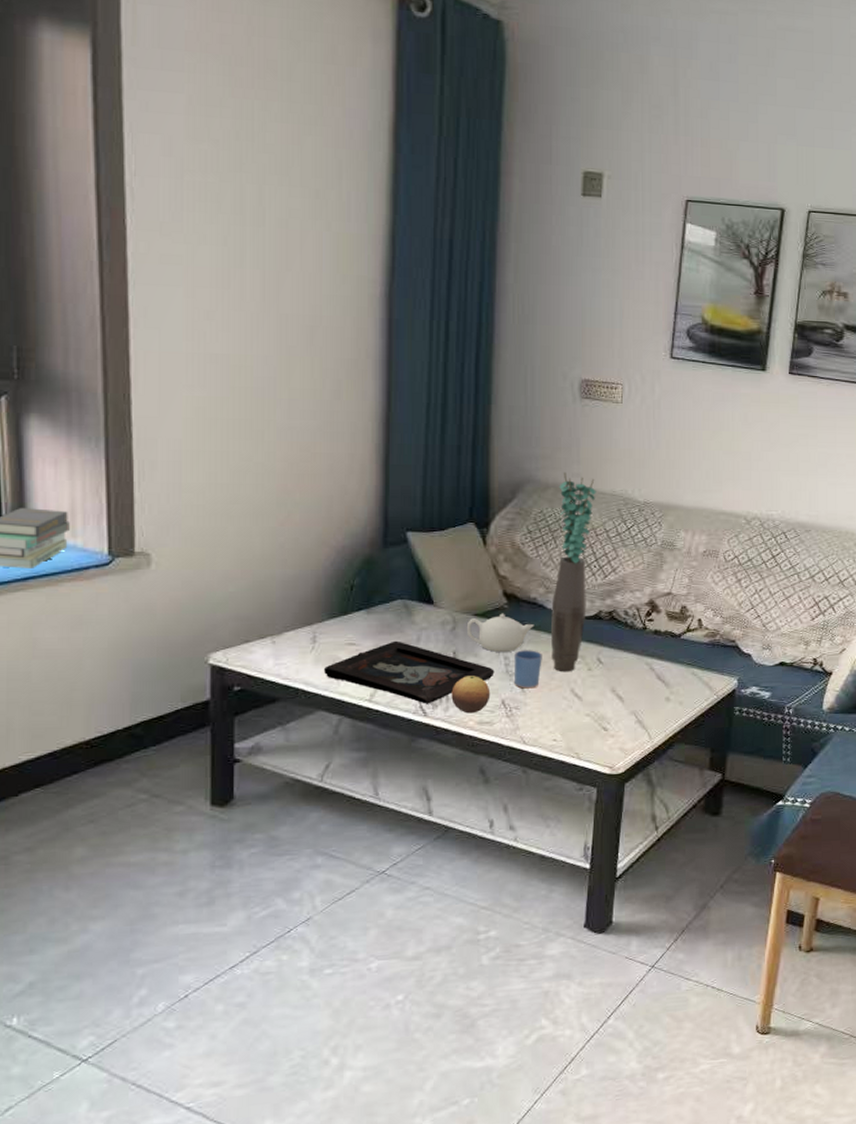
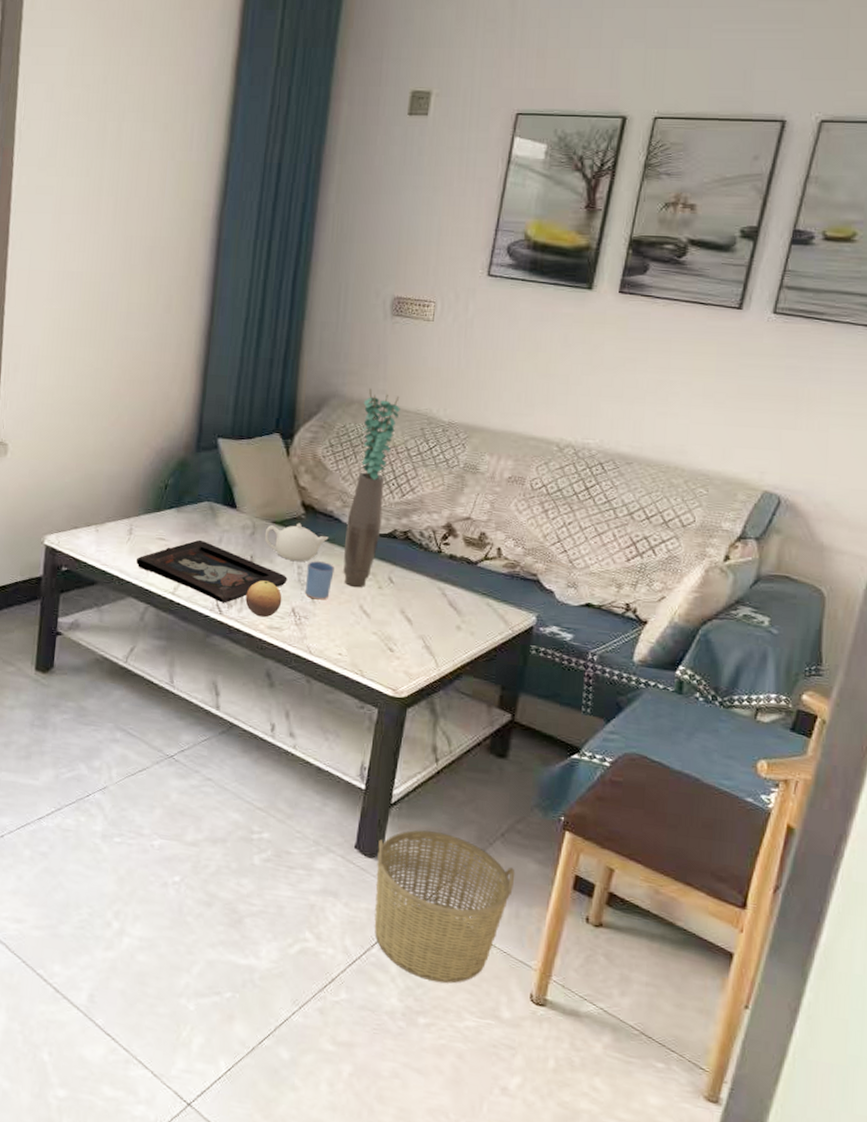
basket: none [607,896,735,1037] -> present [374,830,515,983]

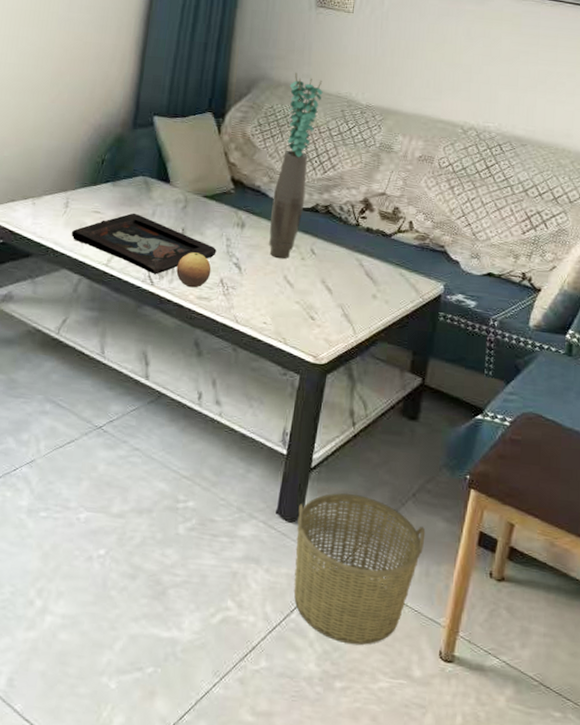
teapot: present [264,523,329,562] -> none [196,197,256,234]
mug: present [305,561,334,600] -> none [233,233,261,271]

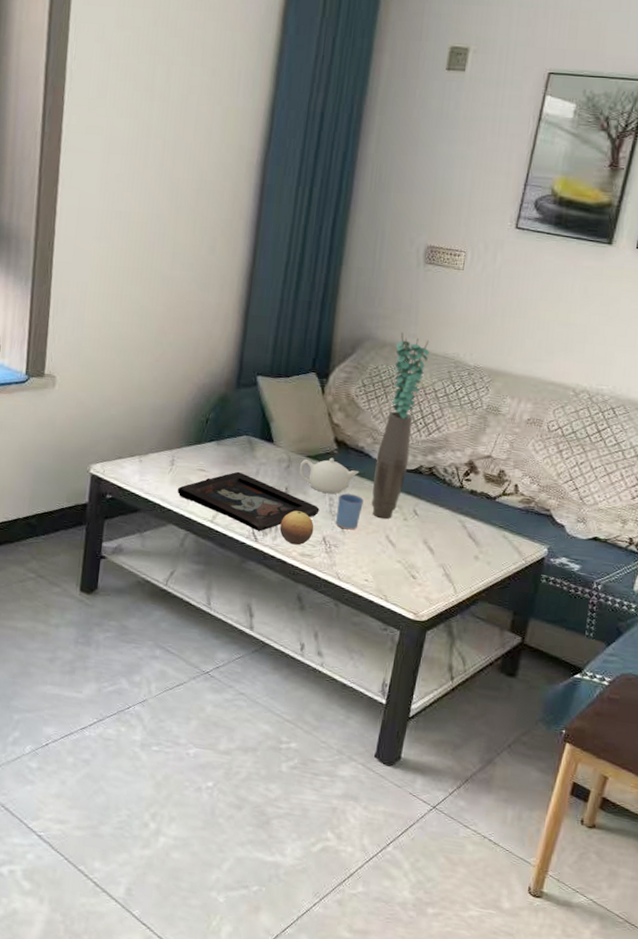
teapot: none [196,197,256,234] -> present [299,457,359,494]
mug: none [233,233,261,271] -> present [336,493,364,530]
basket: present [293,493,426,645] -> none [390,741,520,878]

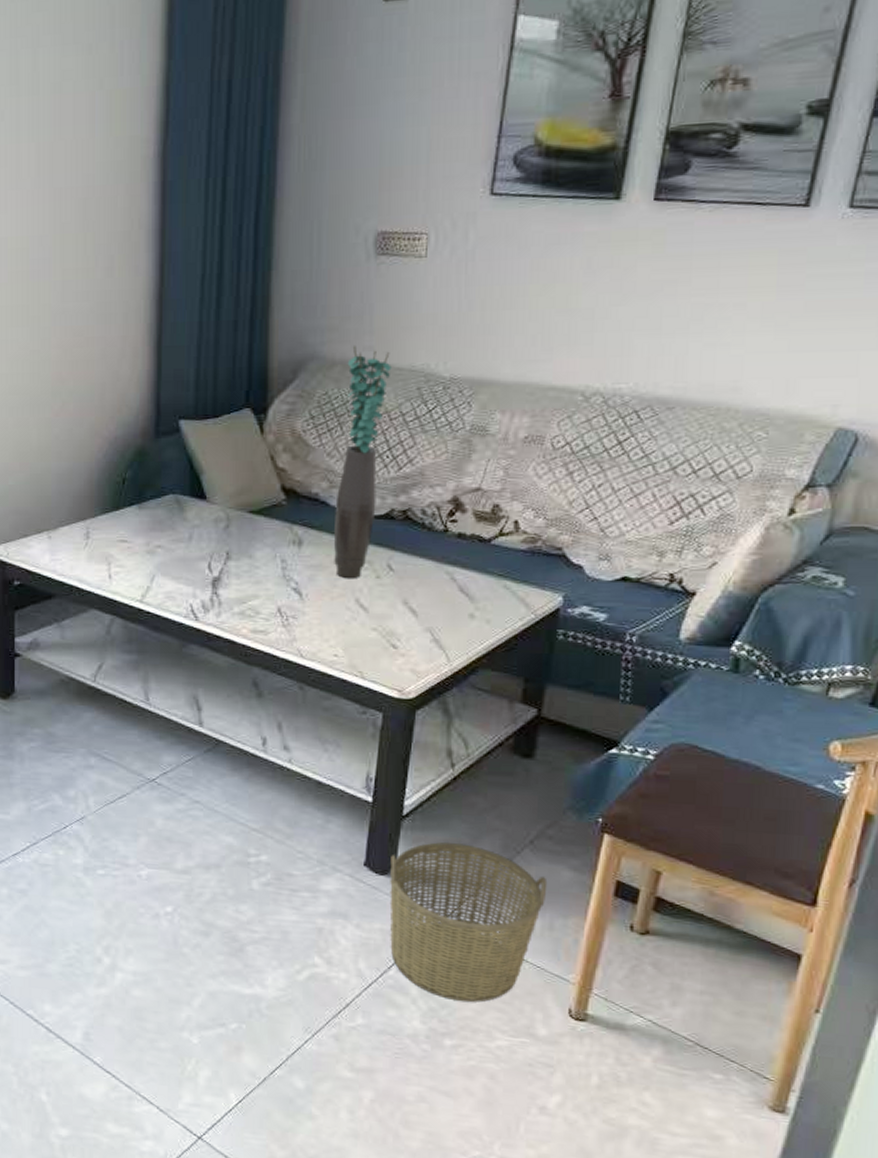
decorative tray: present [177,471,320,532] -> none [96,538,270,608]
fruit: present [279,510,314,545] -> none [224,579,266,621]
teapot: present [299,457,359,494] -> none [241,510,315,554]
mug: present [336,493,364,530] -> none [292,552,324,596]
basket: none [390,741,520,878] -> present [389,842,548,1002]

